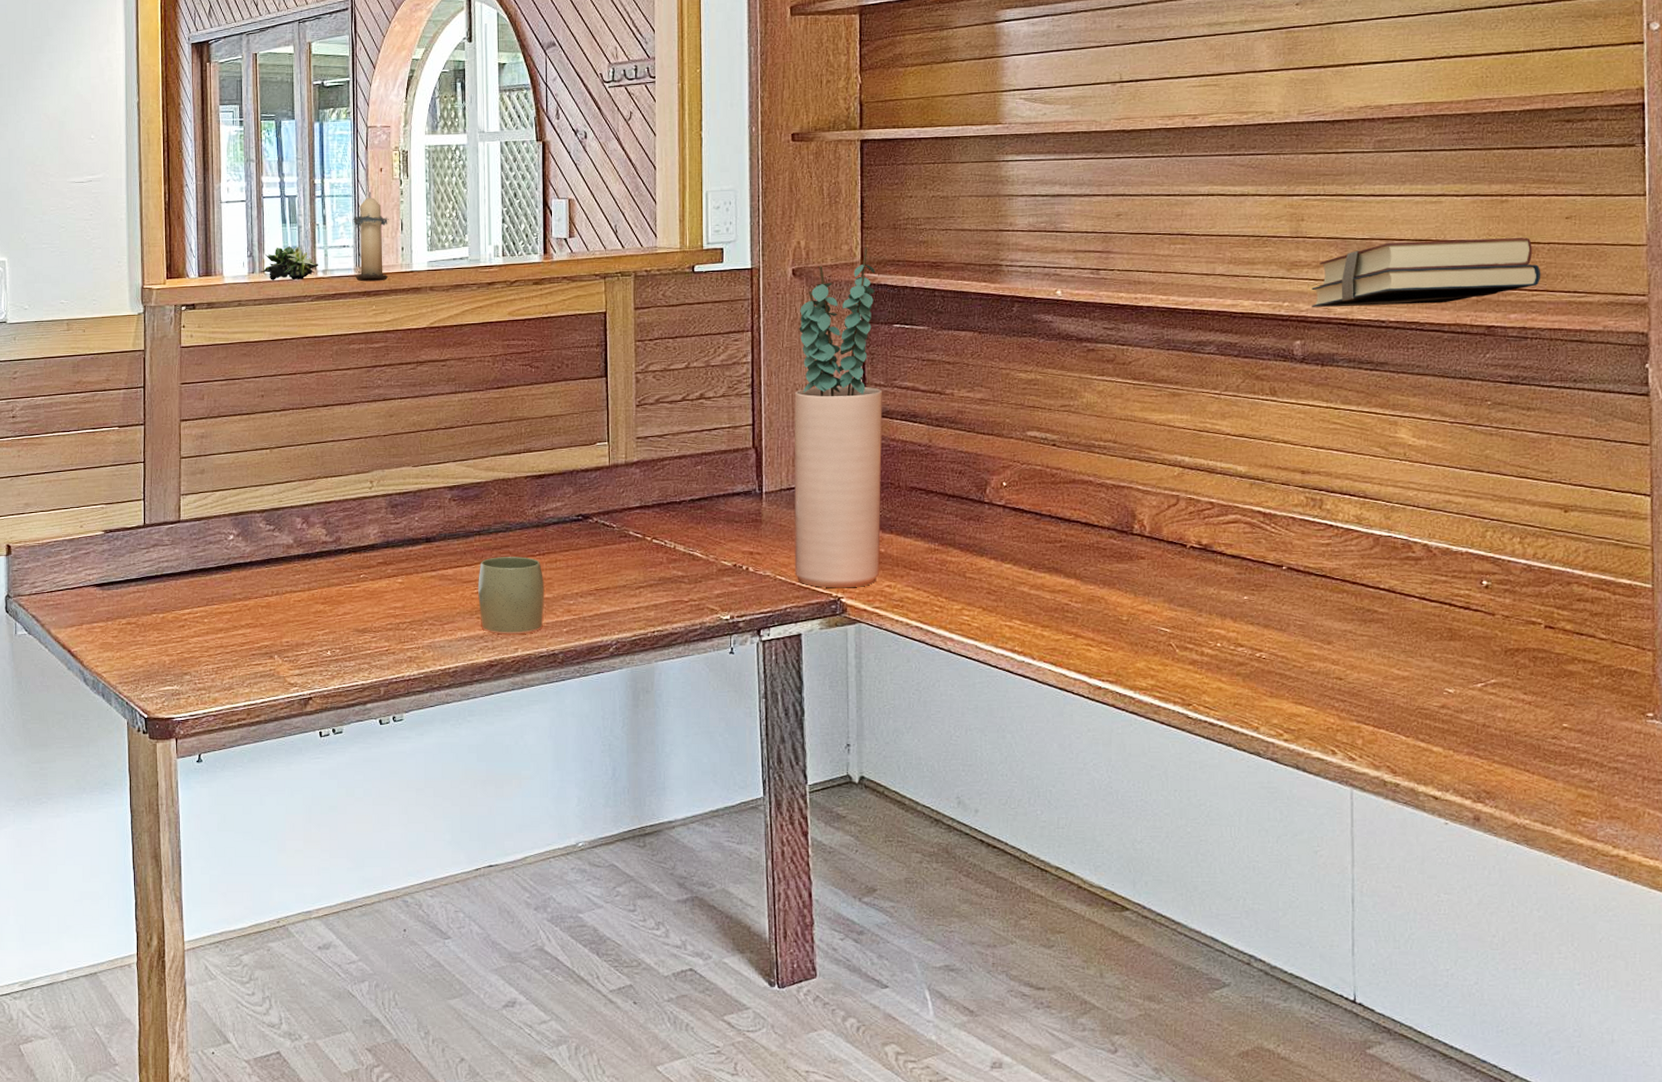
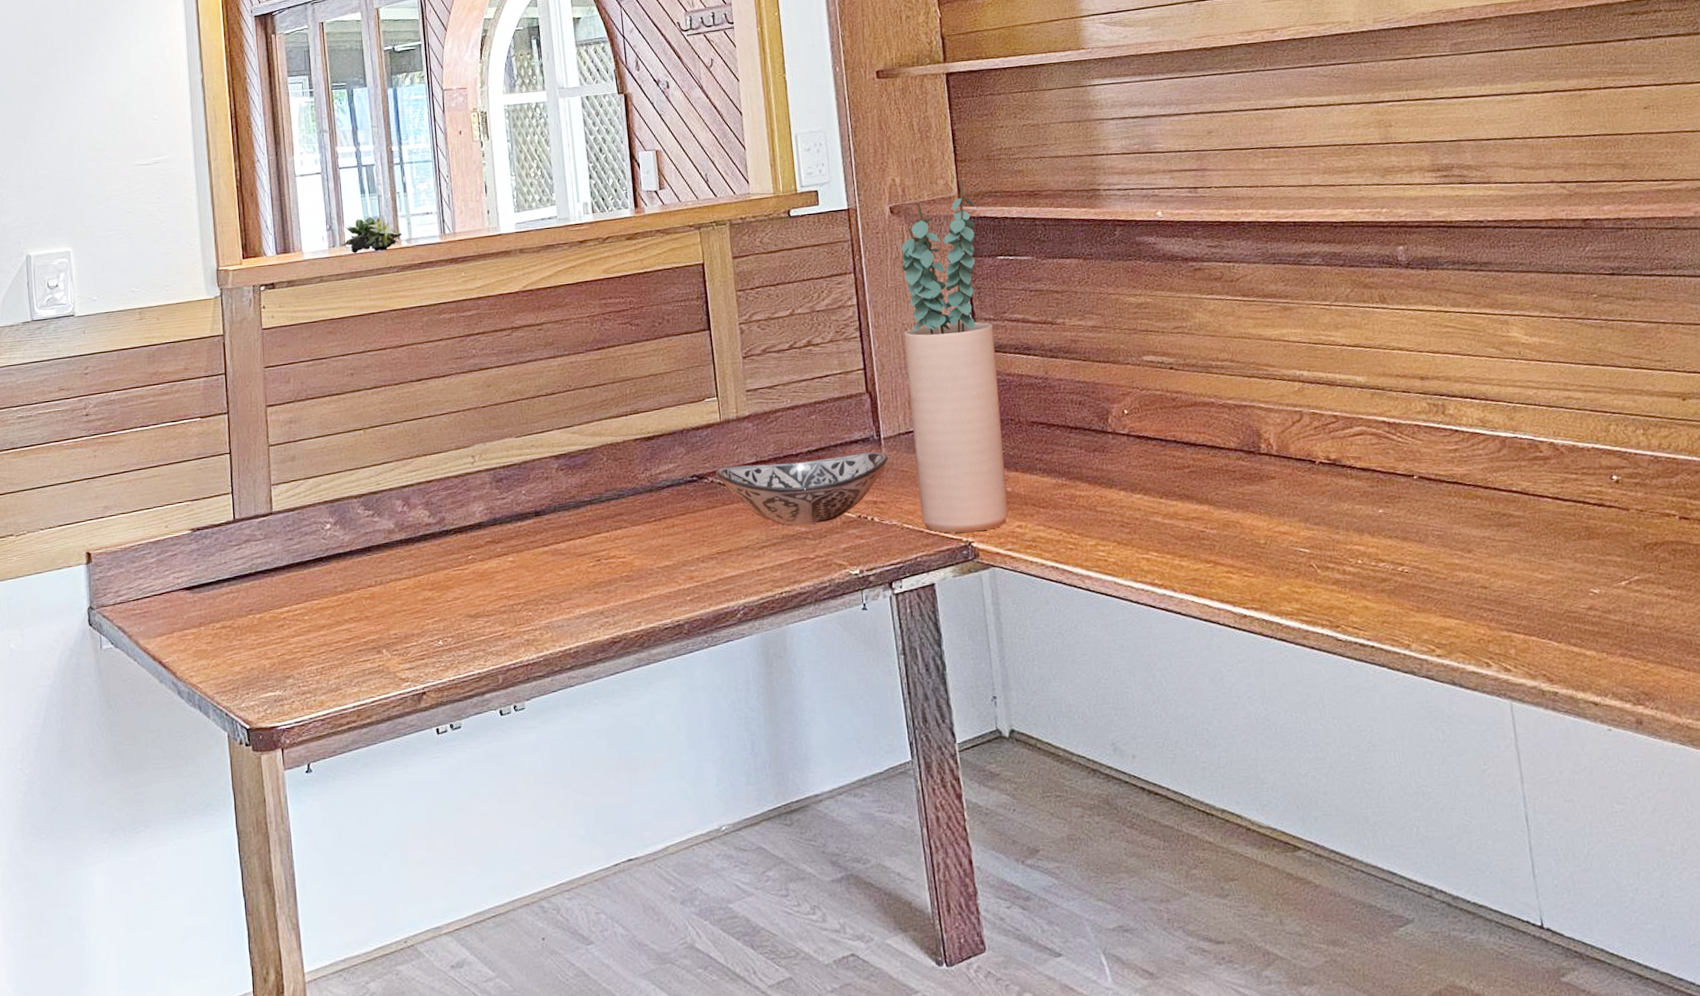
candle: present [352,191,389,282] -> none [434,155,476,249]
mug: present [478,557,545,635] -> none [593,524,665,609]
decorative bowl: none [601,505,768,569] -> present [715,452,889,526]
books: present [1311,238,1541,307] -> none [1407,129,1629,212]

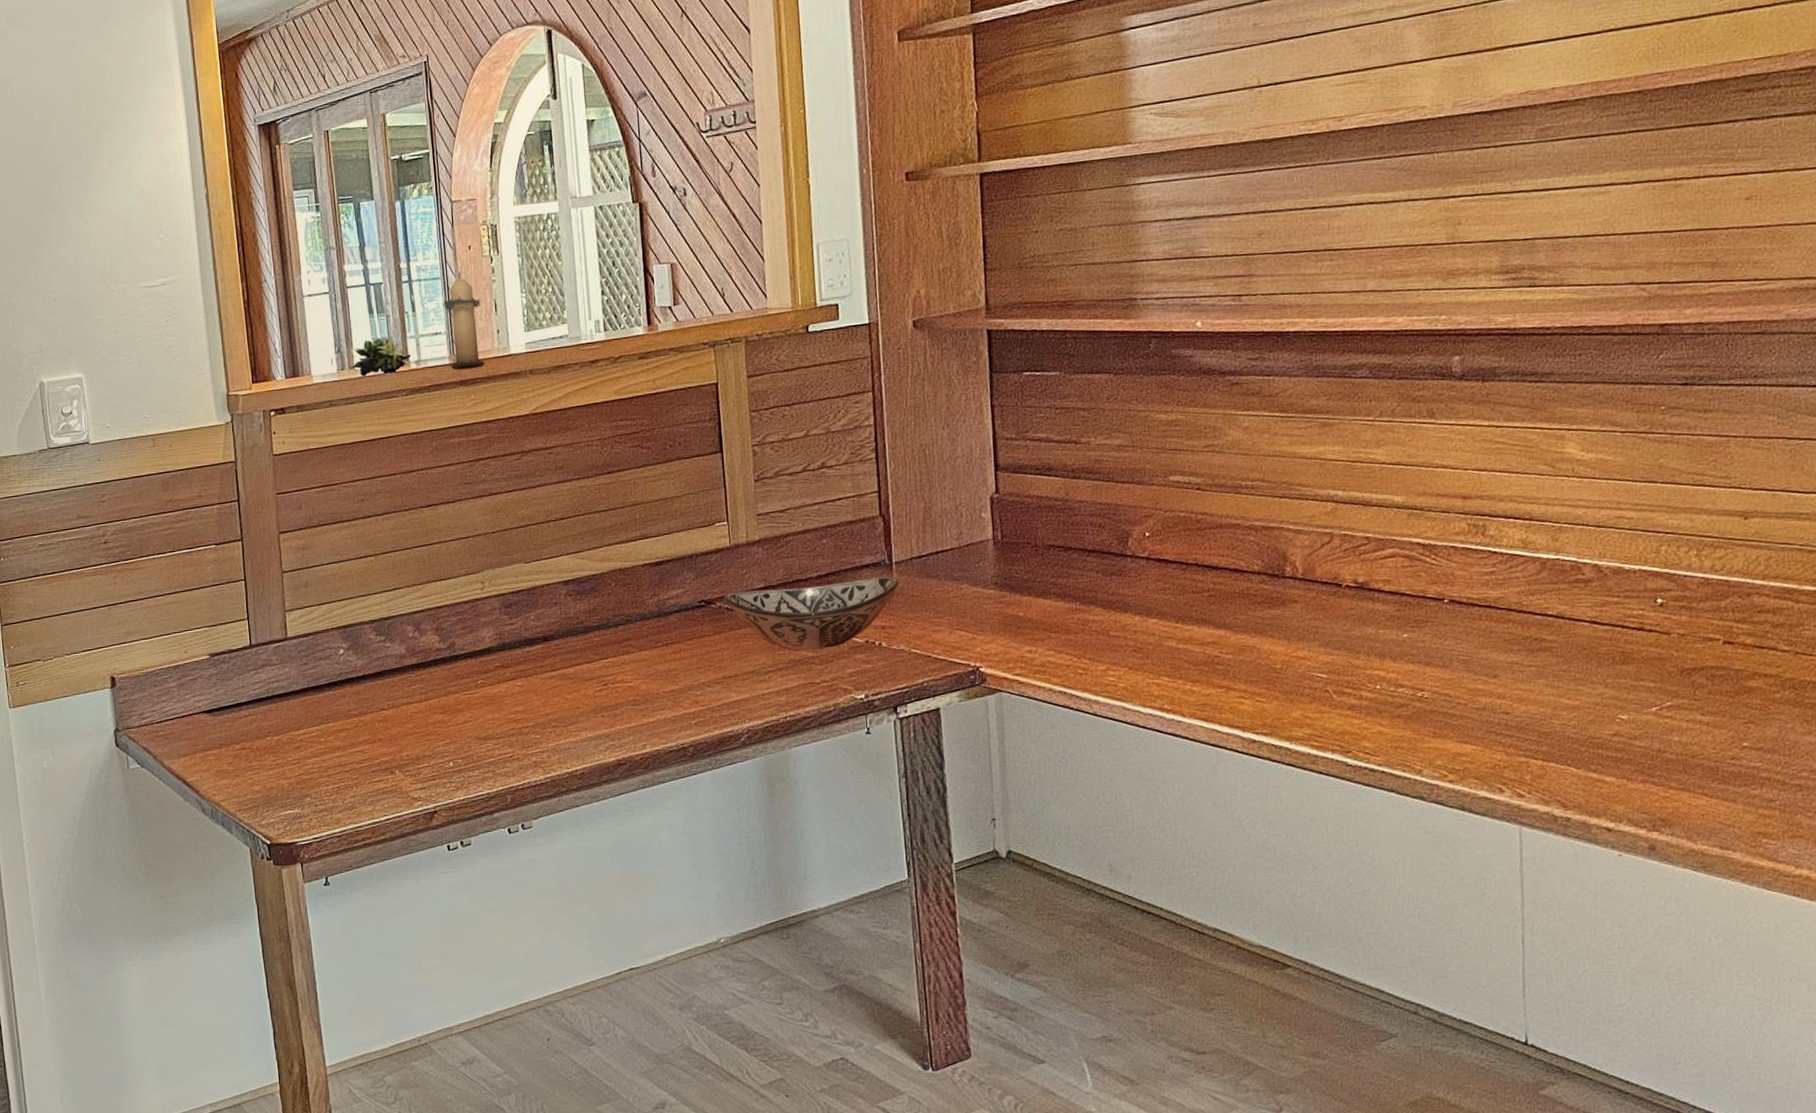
candle: none [434,155,476,249] -> present [443,272,486,371]
vase: present [901,180,1008,533] -> none [921,290,1019,658]

